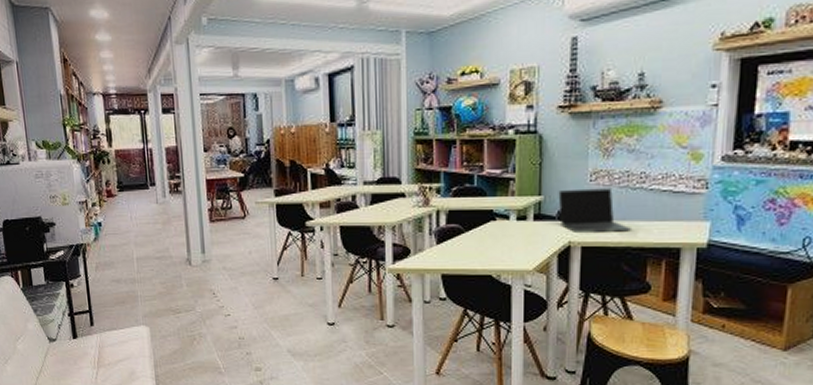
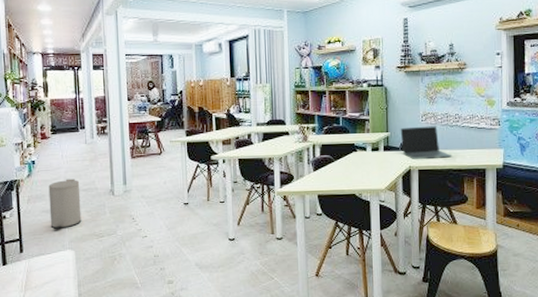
pedal bin: none [117,244,156,302] -> present [48,178,82,230]

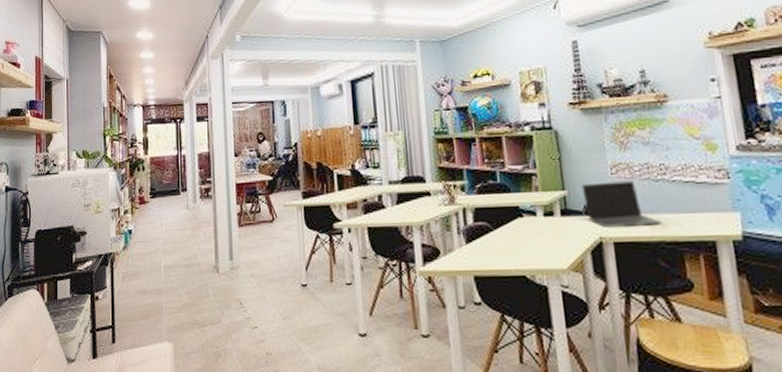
pedal bin: present [48,178,82,230] -> none [145,252,182,316]

